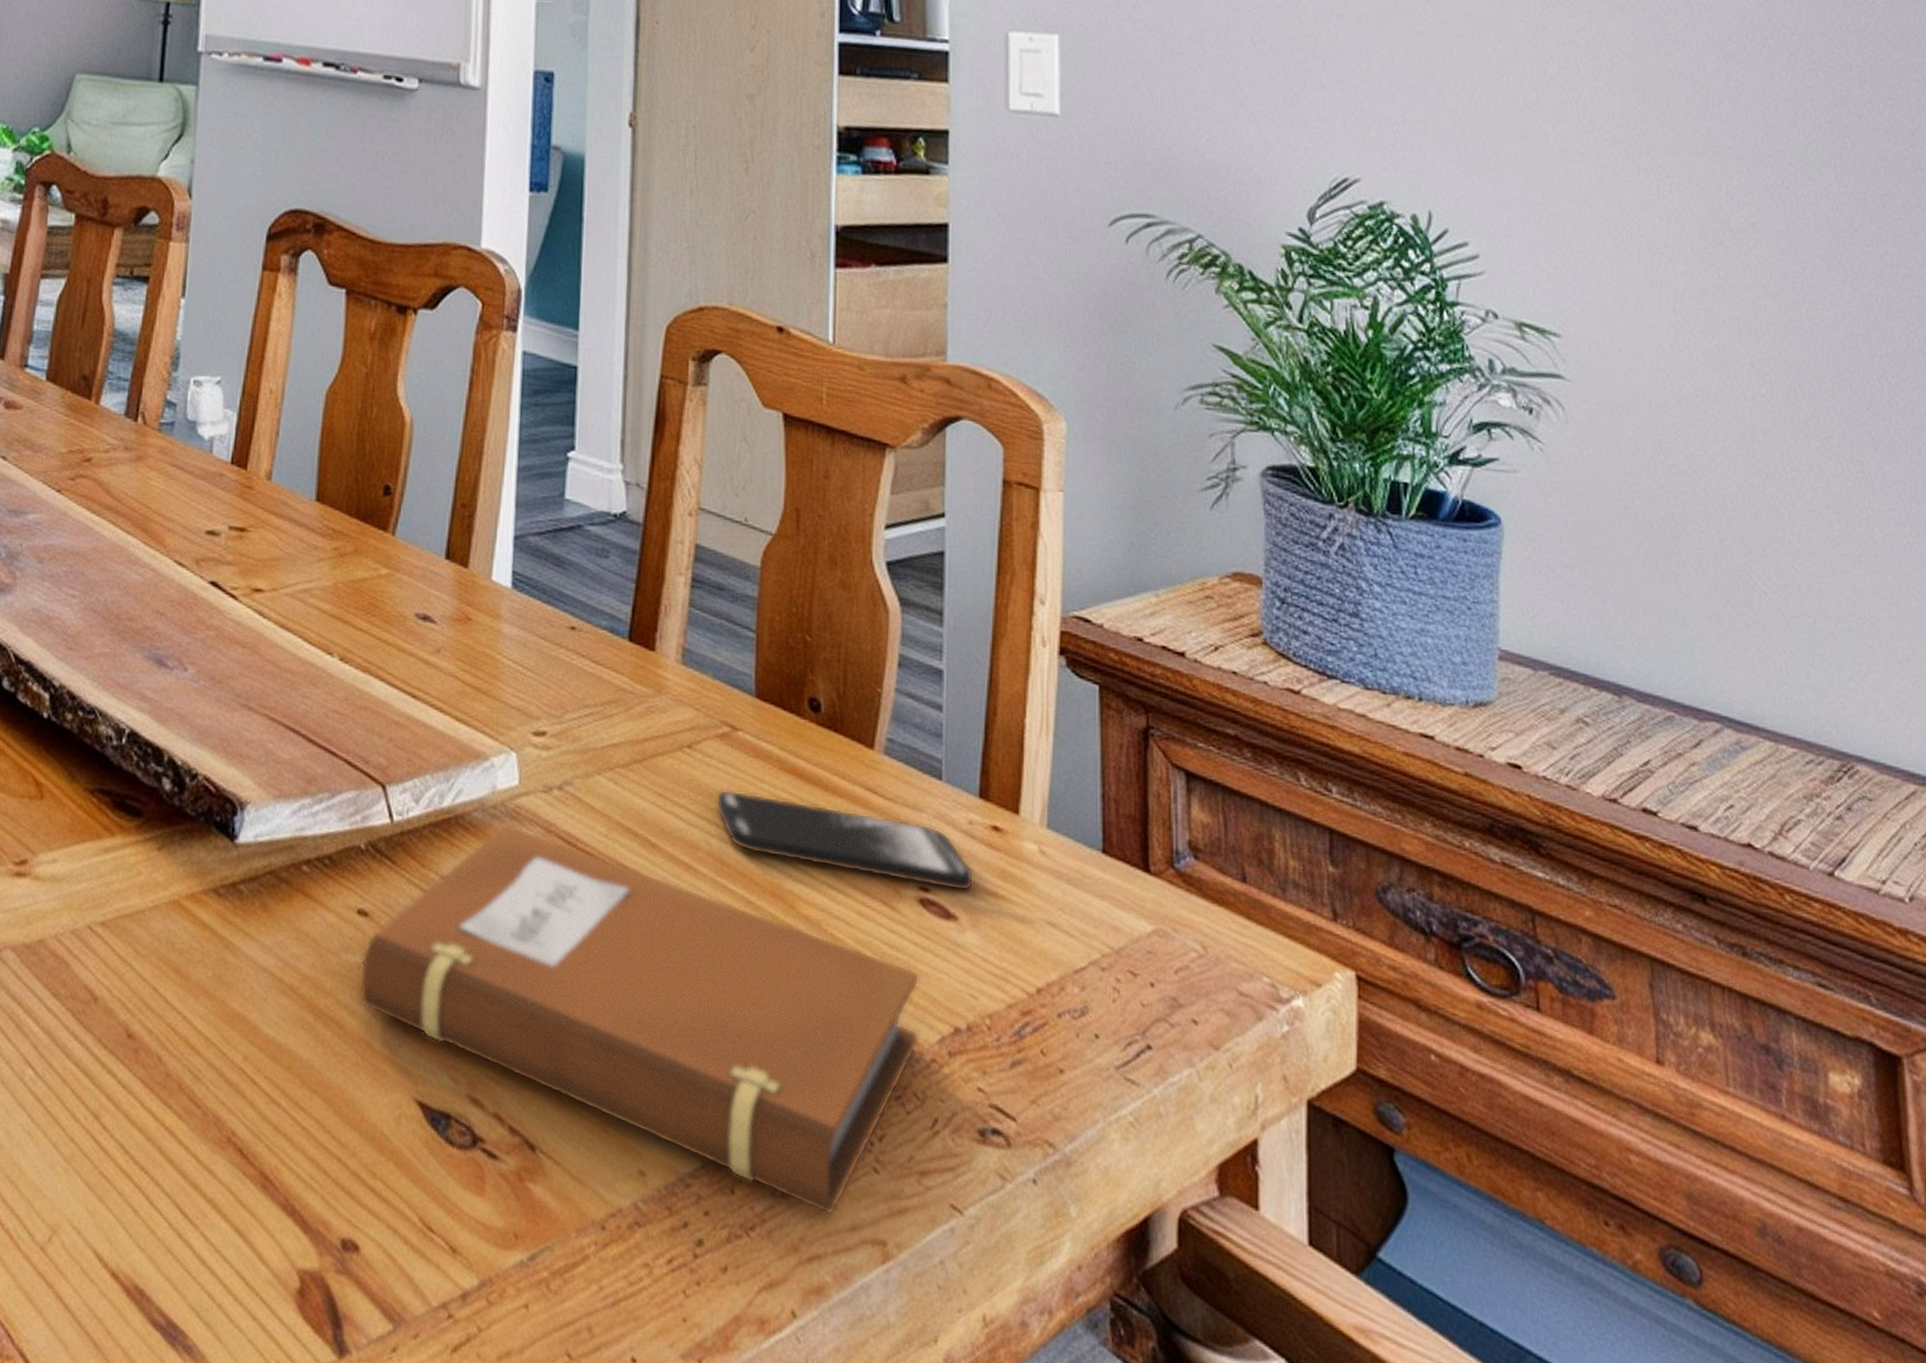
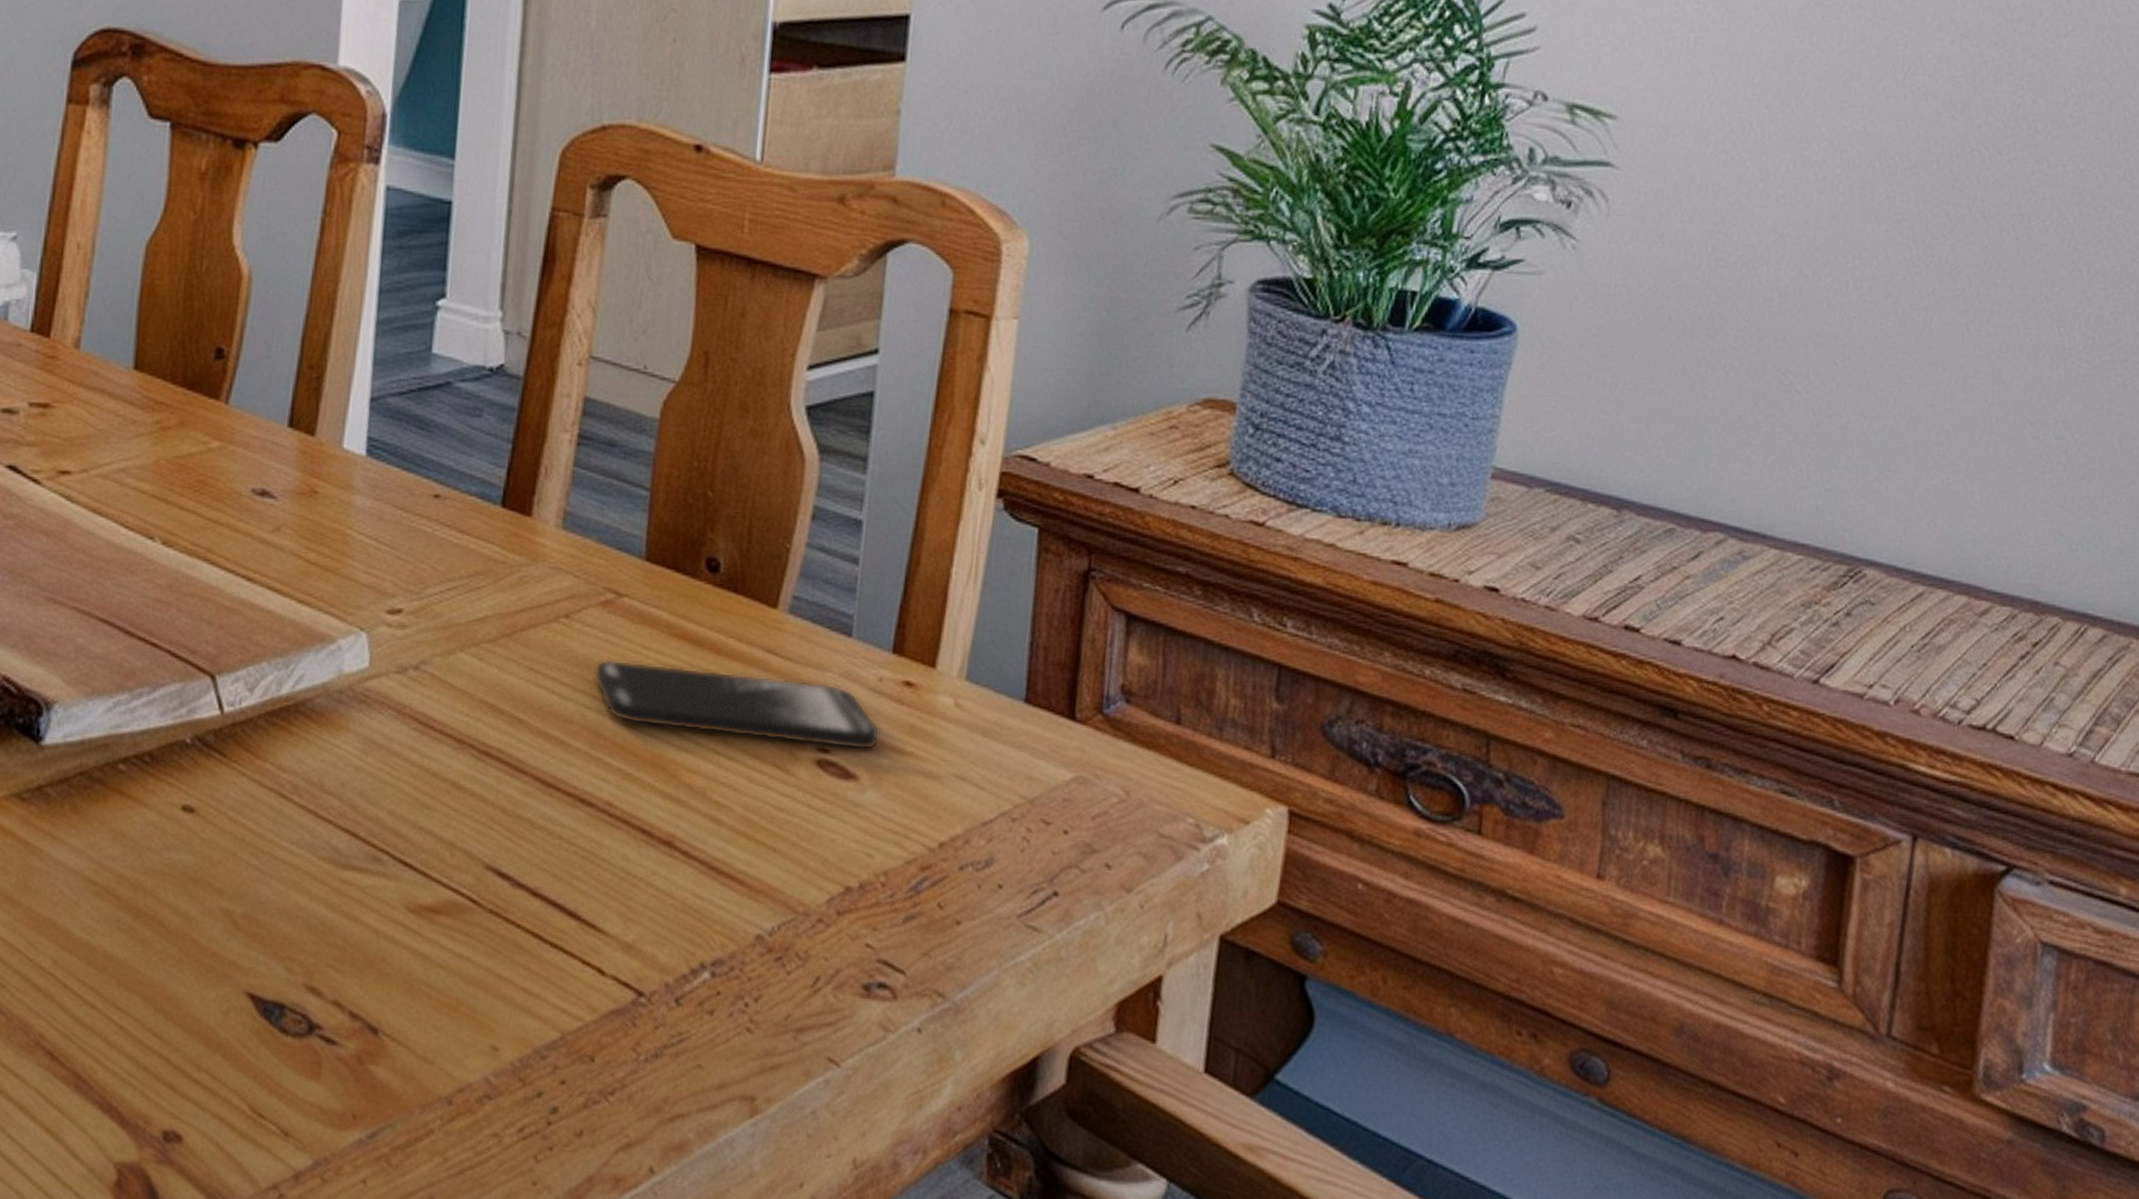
notebook: present [357,822,920,1215] -> none [181,707,811,1075]

